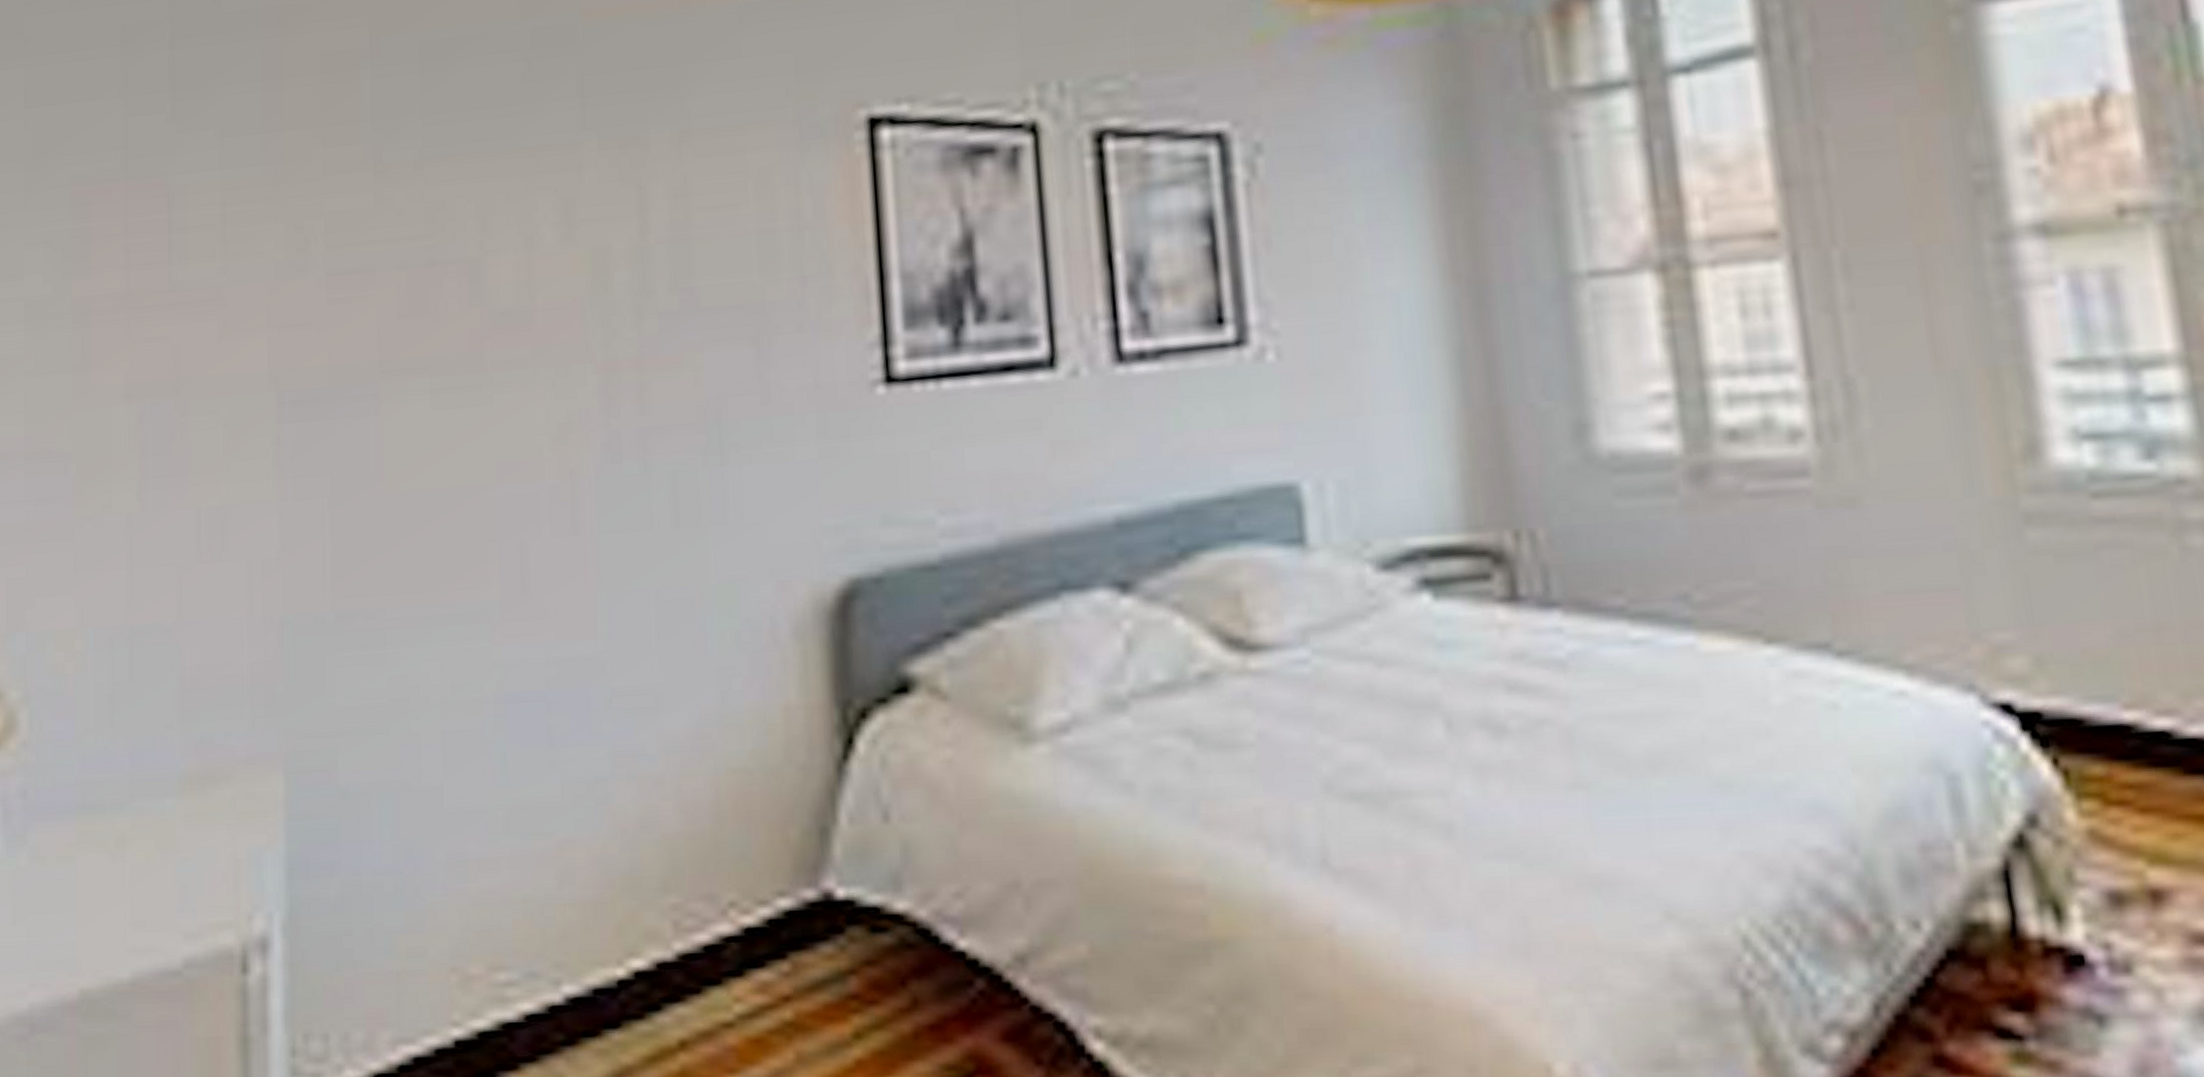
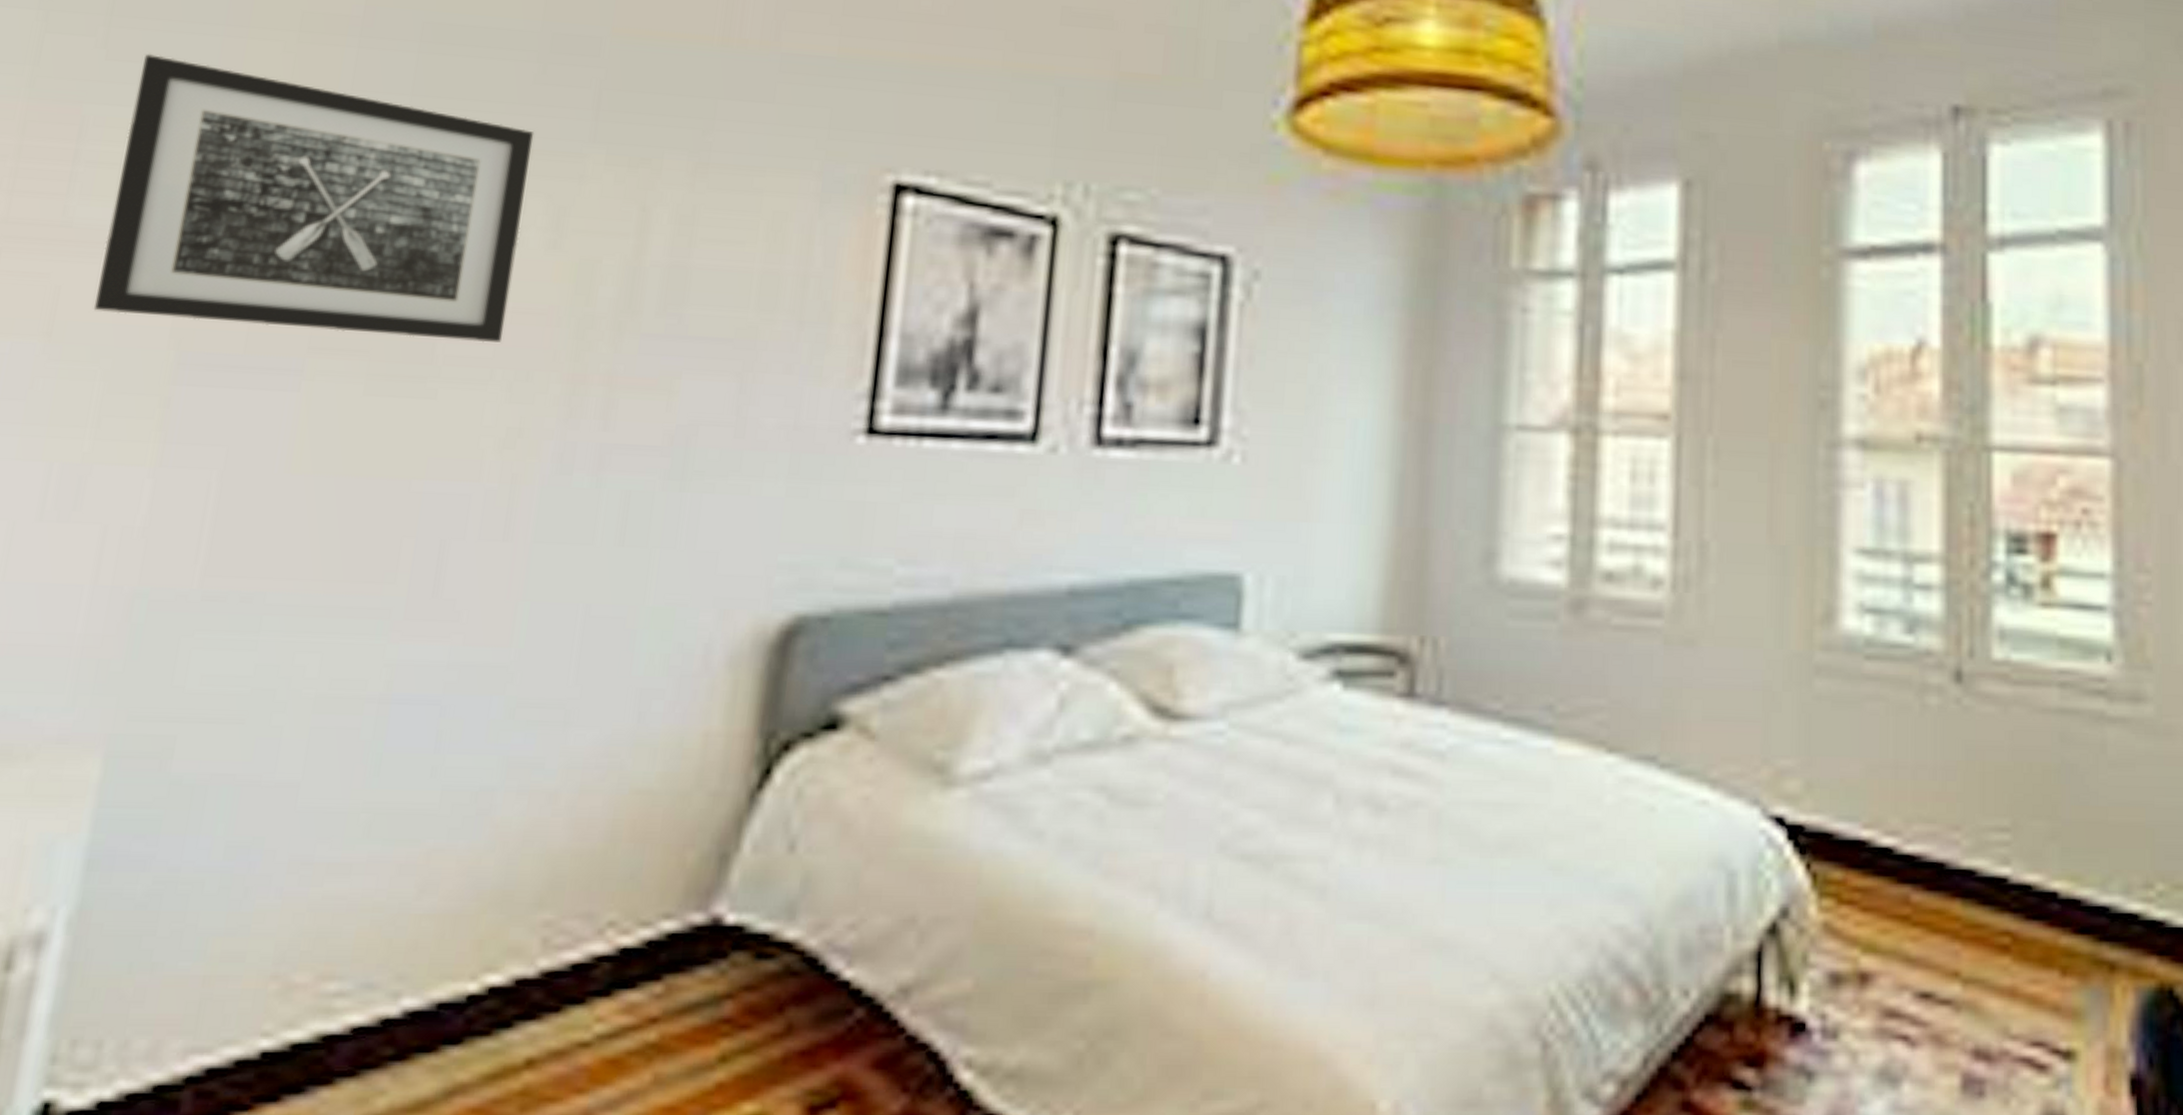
wall art: none [204,119,539,365] -> present [93,53,535,343]

